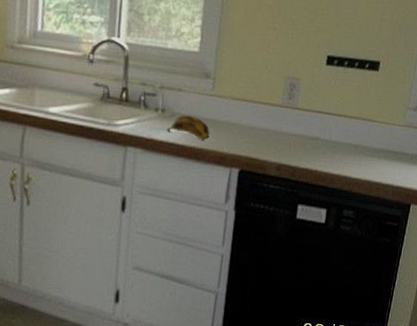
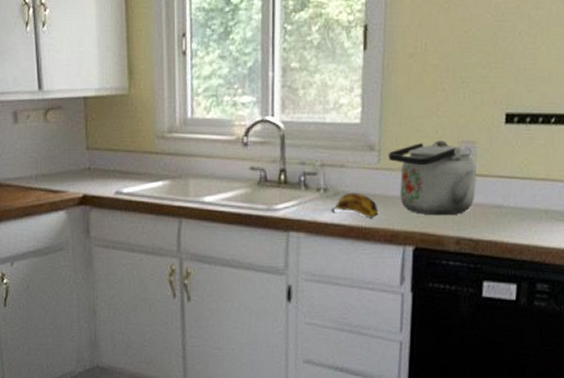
kettle: none [221,74,299,144] -> present [388,140,477,216]

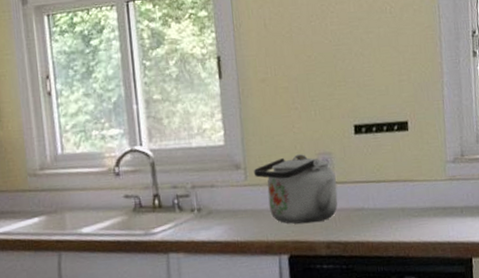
banana: present [330,192,379,218] -> none [206,209,252,233]

